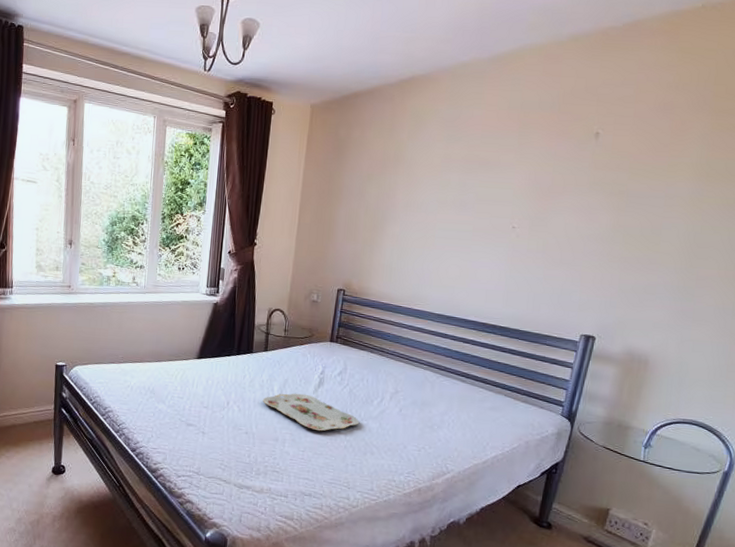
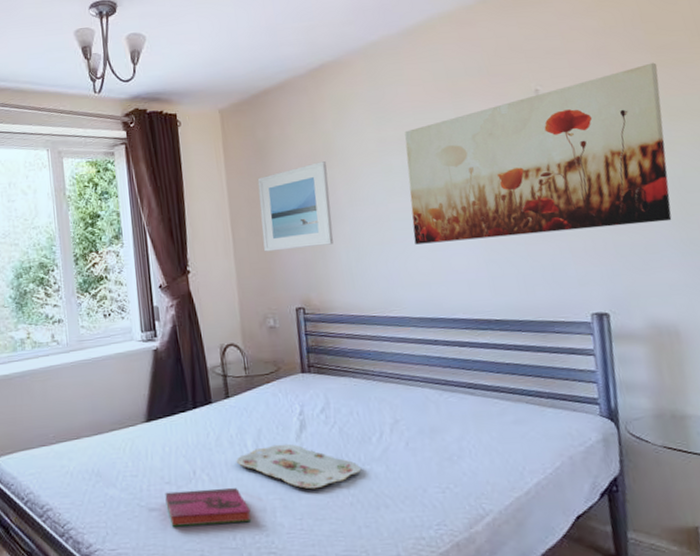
hardback book: none [201,414,266,447] -> present [165,488,252,527]
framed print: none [323,167,394,241] -> present [257,161,334,252]
wall art: none [451,124,714,269] -> present [404,62,672,245]

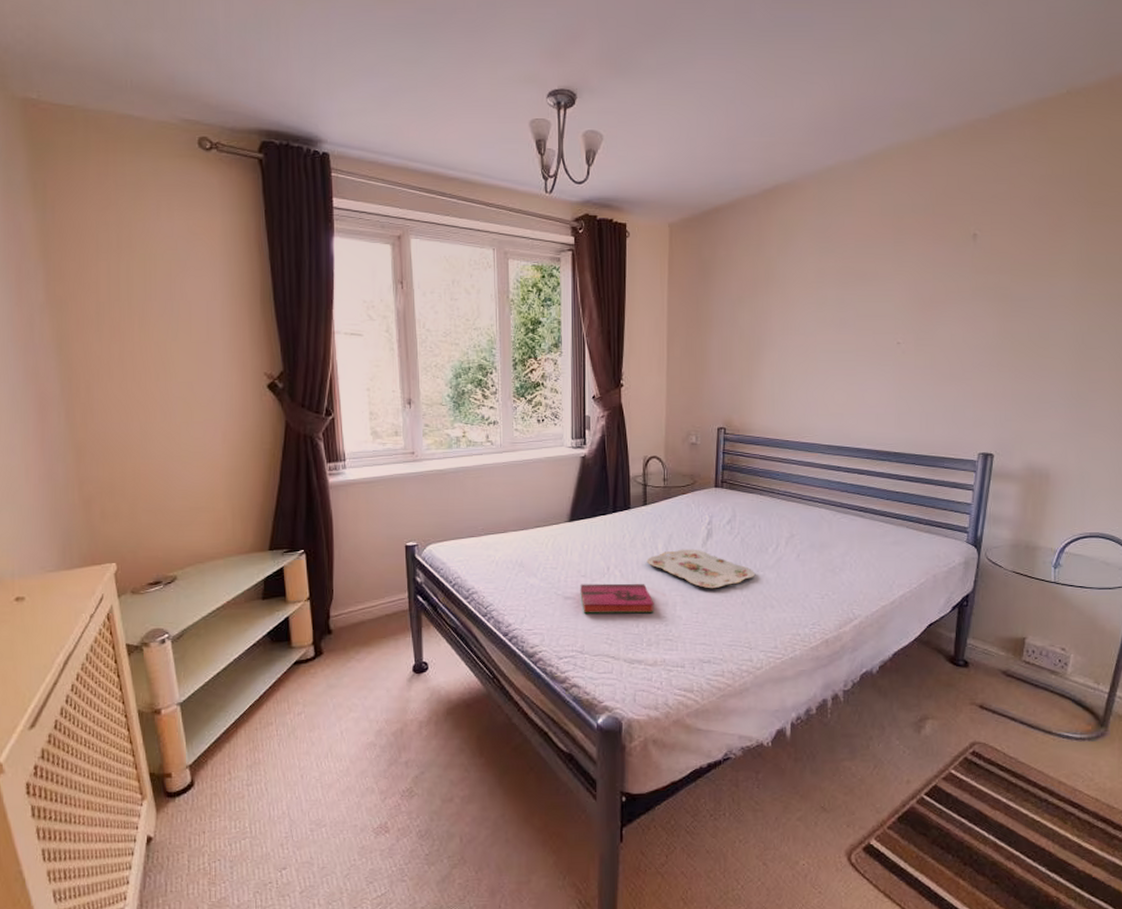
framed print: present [257,161,334,252] -> none [695,287,766,372]
wall art: present [404,62,672,245] -> none [835,217,1090,377]

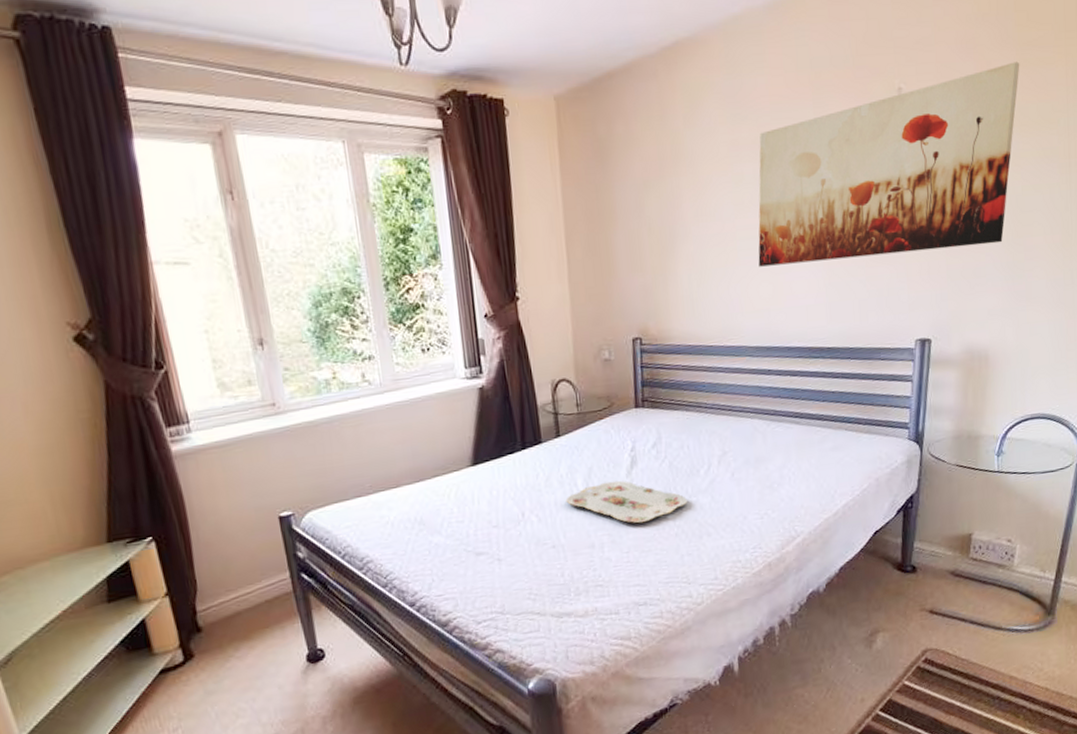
hardback book: present [580,583,654,614] -> none [492,527,580,569]
wall art: none [835,217,1090,377] -> present [758,61,1020,267]

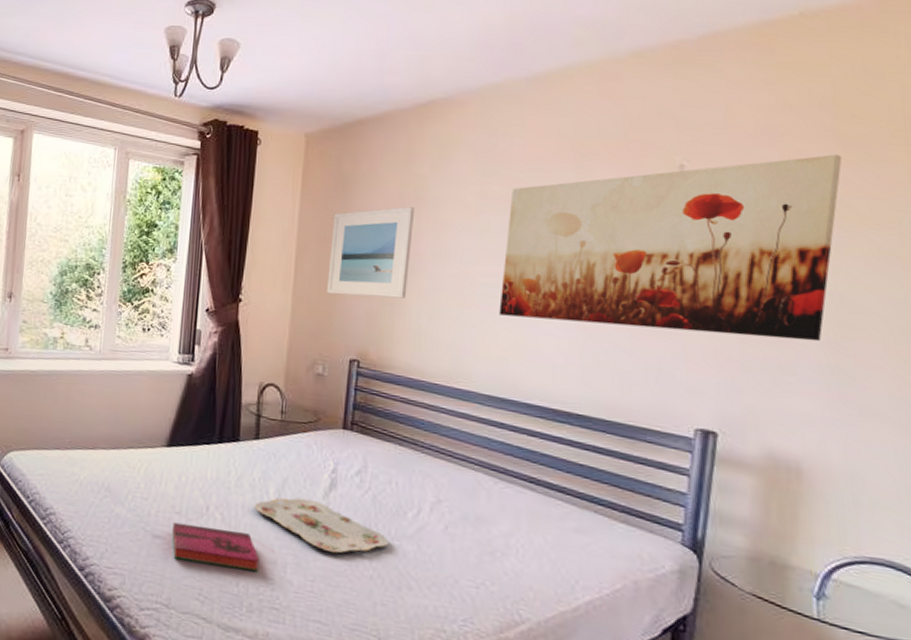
hardback book: none [492,527,580,569] -> present [172,522,260,572]
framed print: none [596,167,676,275] -> present [327,207,415,299]

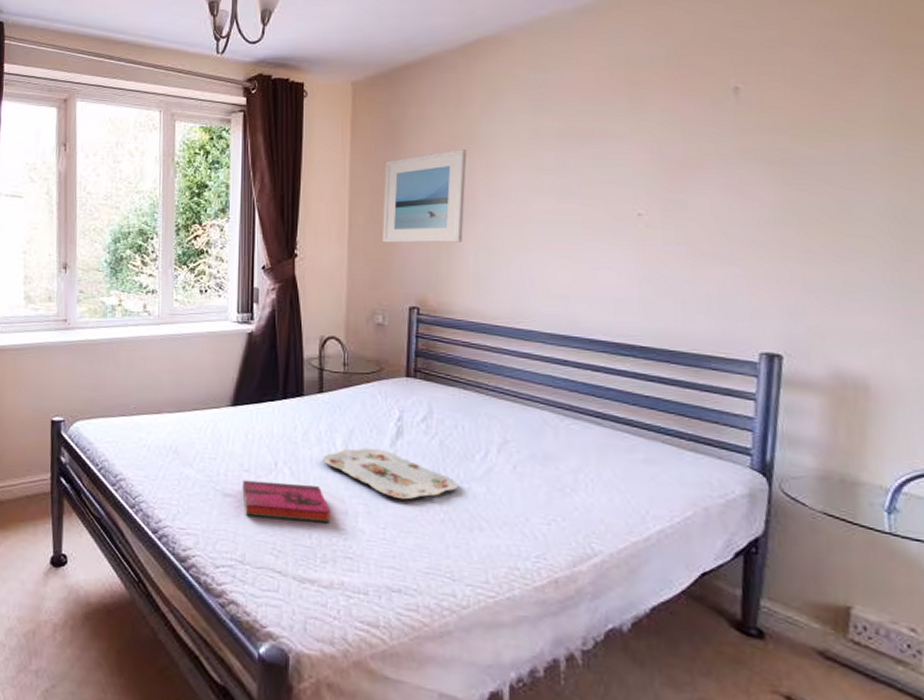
wall art: present [499,154,842,342] -> none [557,65,900,257]

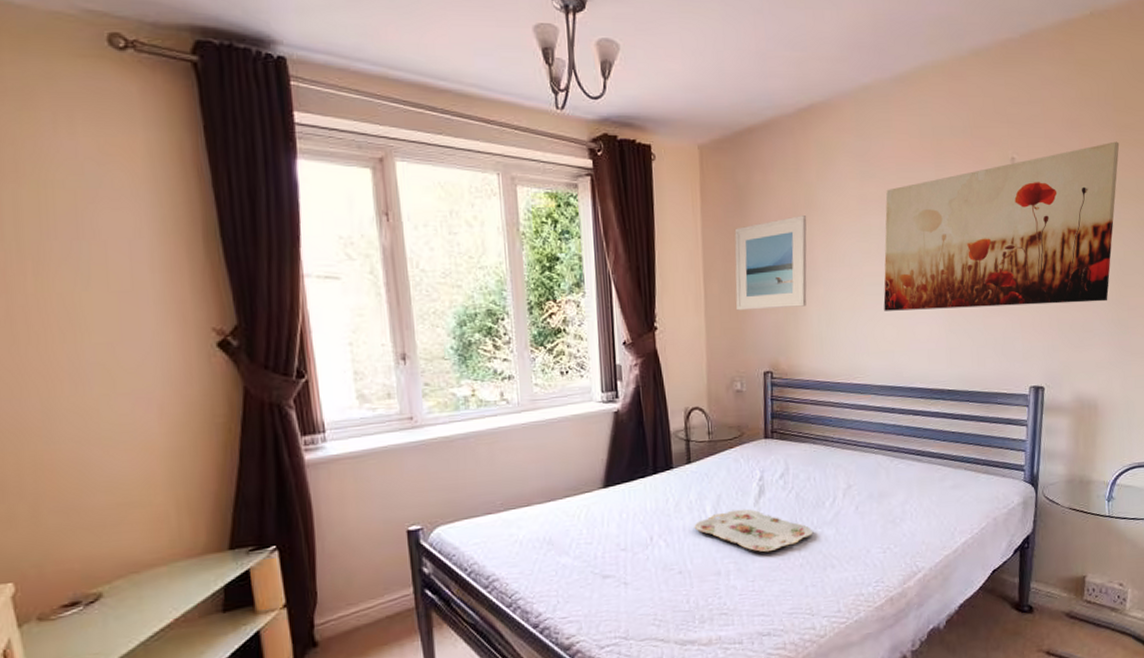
hardback book: present [242,480,331,523] -> none [620,553,706,593]
wall art: none [557,65,900,257] -> present [883,141,1120,311]

